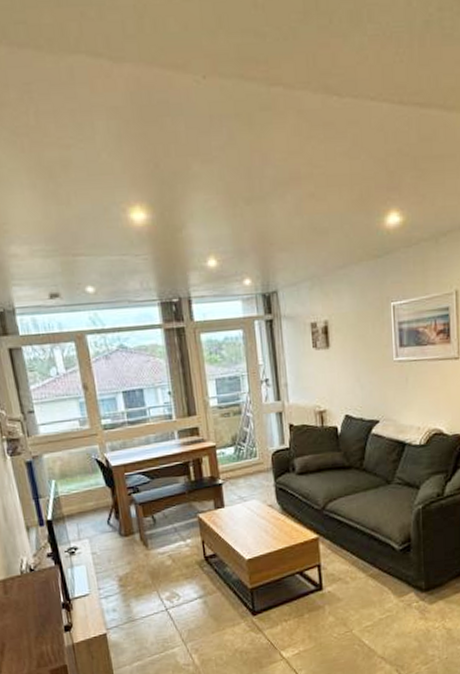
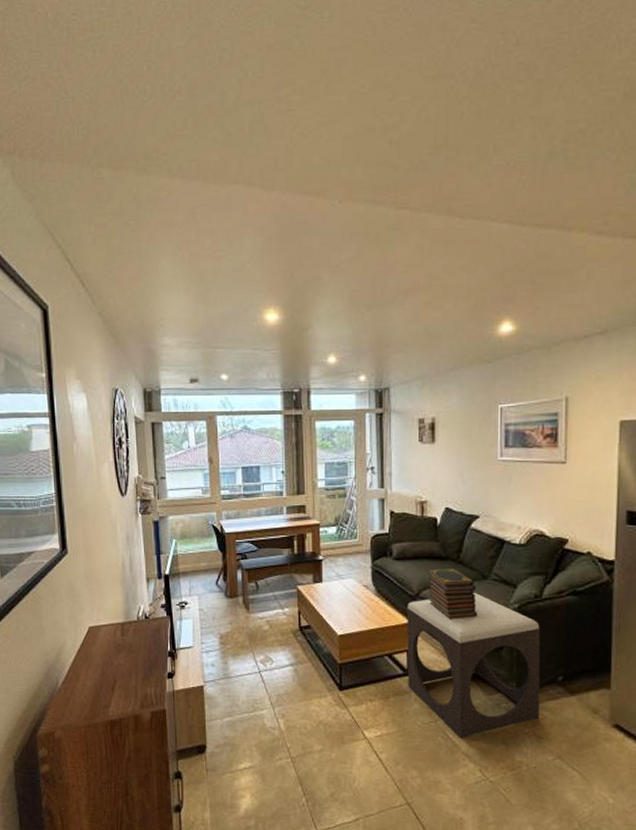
footstool: none [314,499,447,643] -> present [407,593,541,738]
book stack: none [332,477,384,528] -> present [428,568,478,619]

